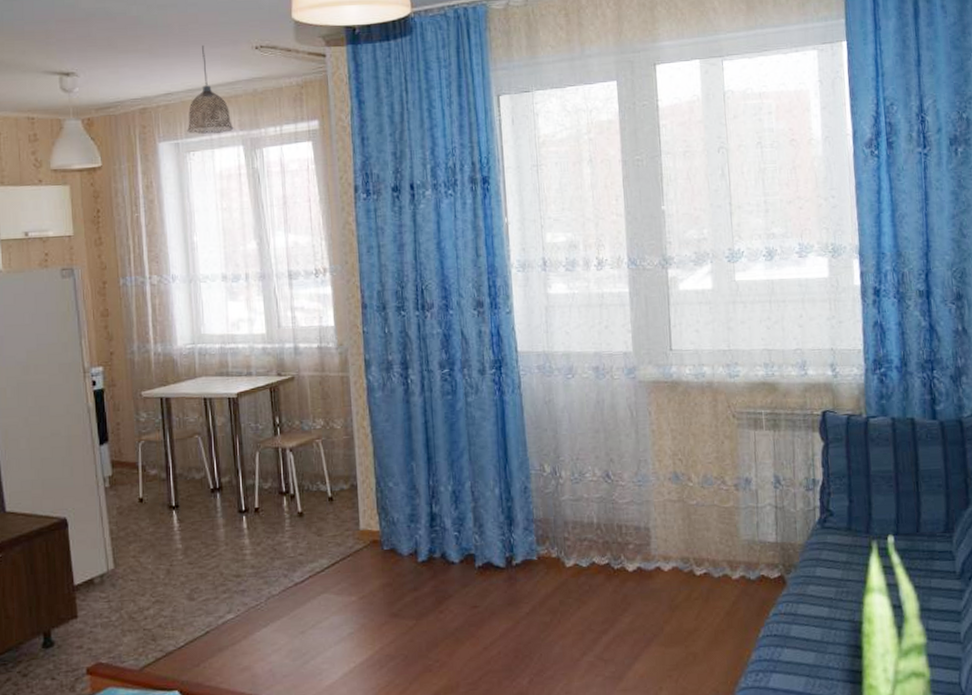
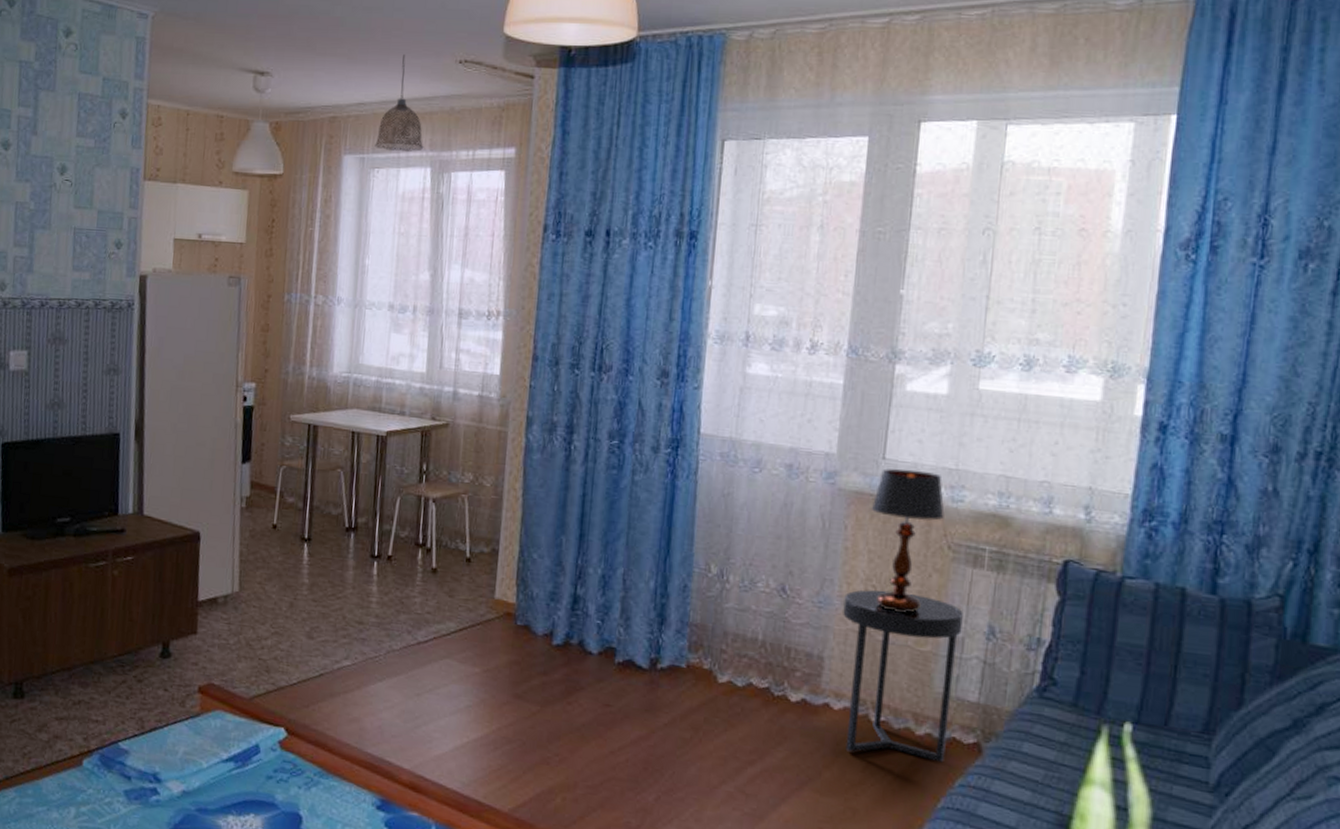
side table: none [658,460,758,605] -> present [843,590,963,763]
table lamp: none [668,355,726,478] -> present [872,468,945,613]

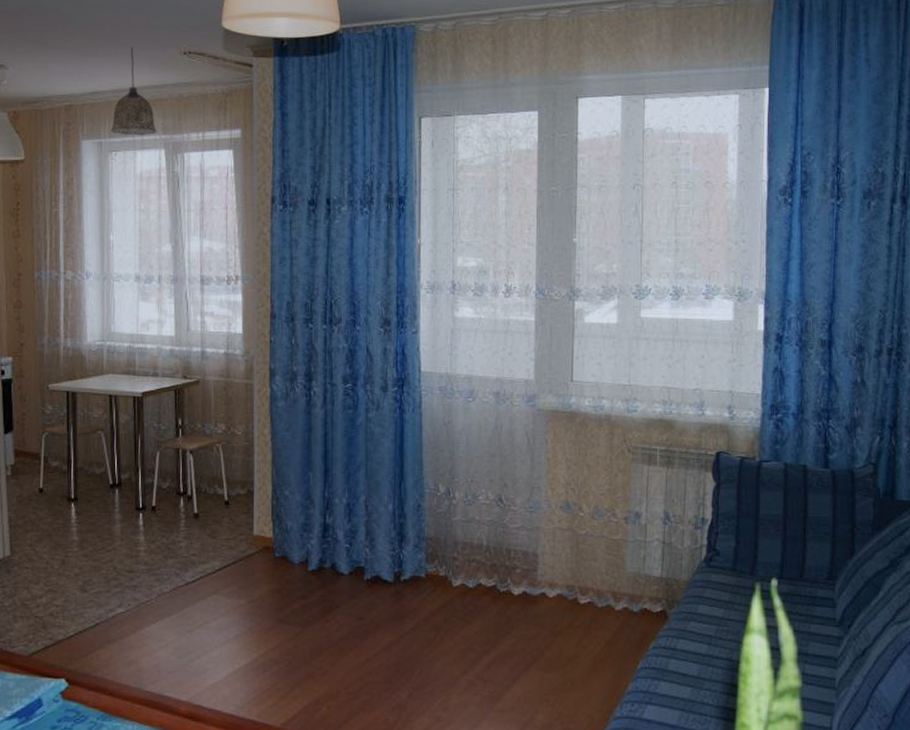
side table: present [843,590,963,763] -> none [550,492,644,632]
table lamp: present [872,468,945,613] -> none [566,388,623,508]

